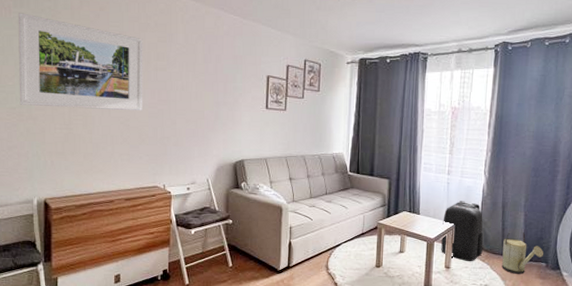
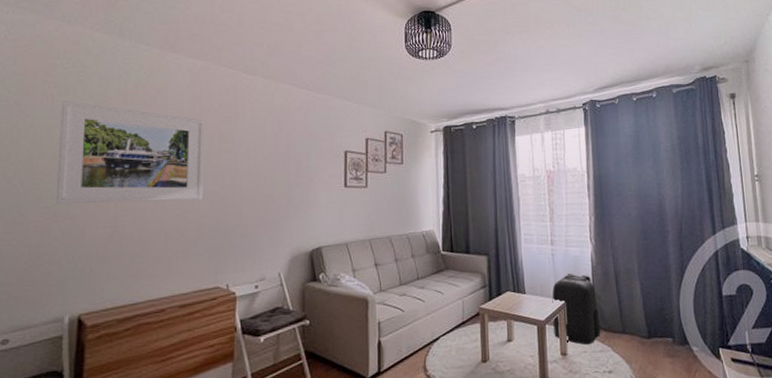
watering can: present [502,231,543,274] -> none [622,303,668,355]

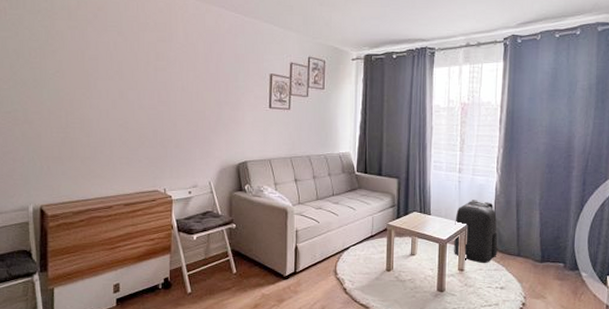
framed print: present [55,101,205,204] -> none [13,14,143,113]

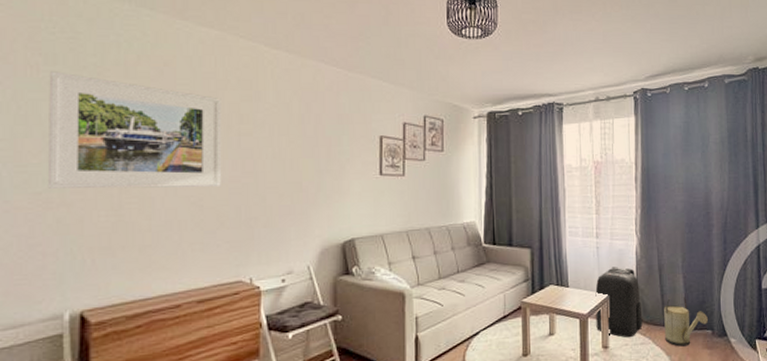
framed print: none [13,14,143,113] -> present [47,71,222,189]
watering can: none [518,230,561,276] -> present [664,296,708,347]

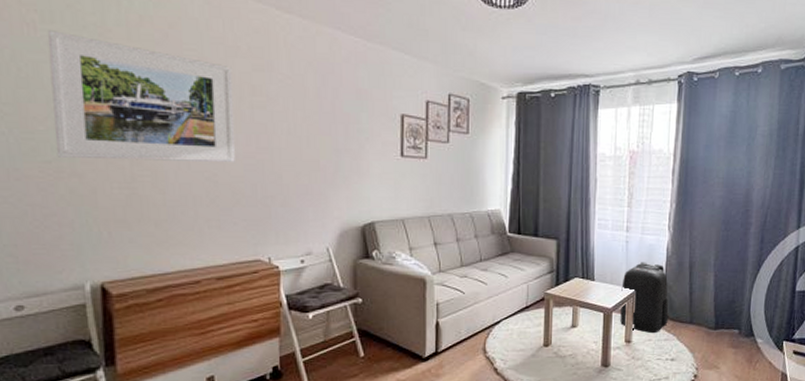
watering can: present [664,296,708,347] -> none [690,294,736,345]

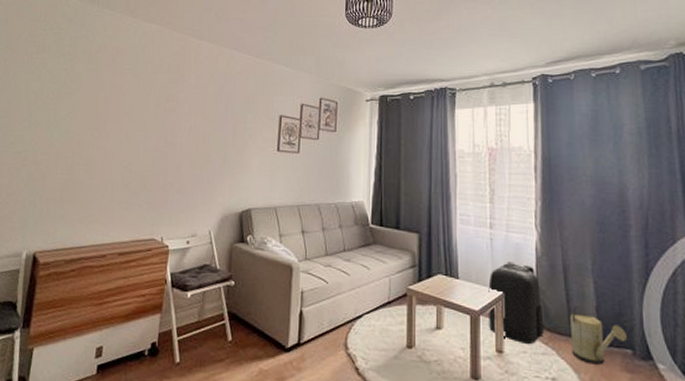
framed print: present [47,30,236,163] -> none [25,58,155,155]
watering can: none [690,294,736,345] -> present [570,303,627,365]

